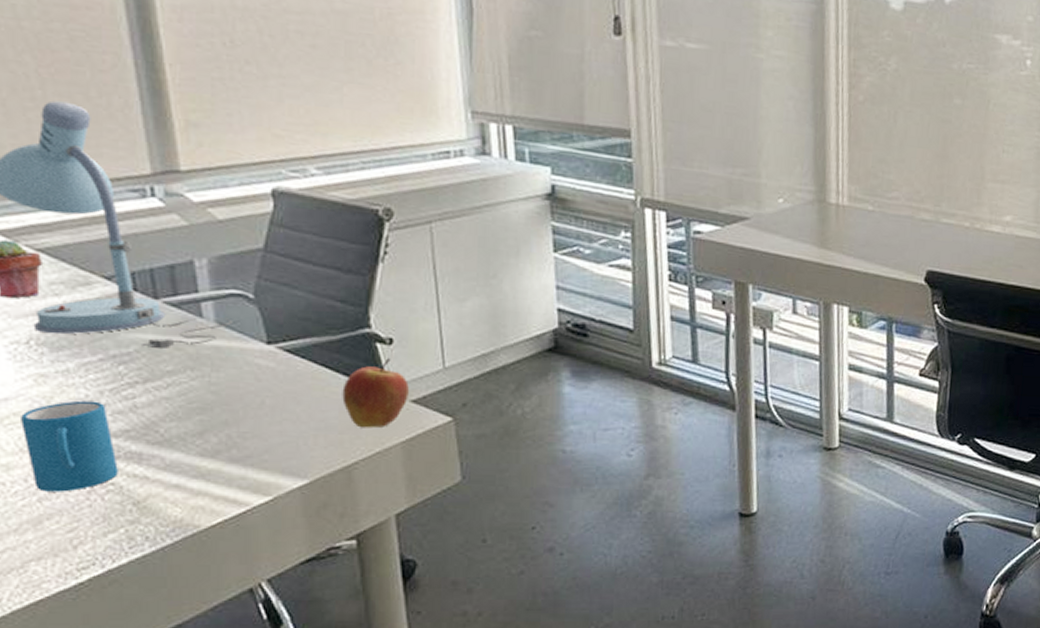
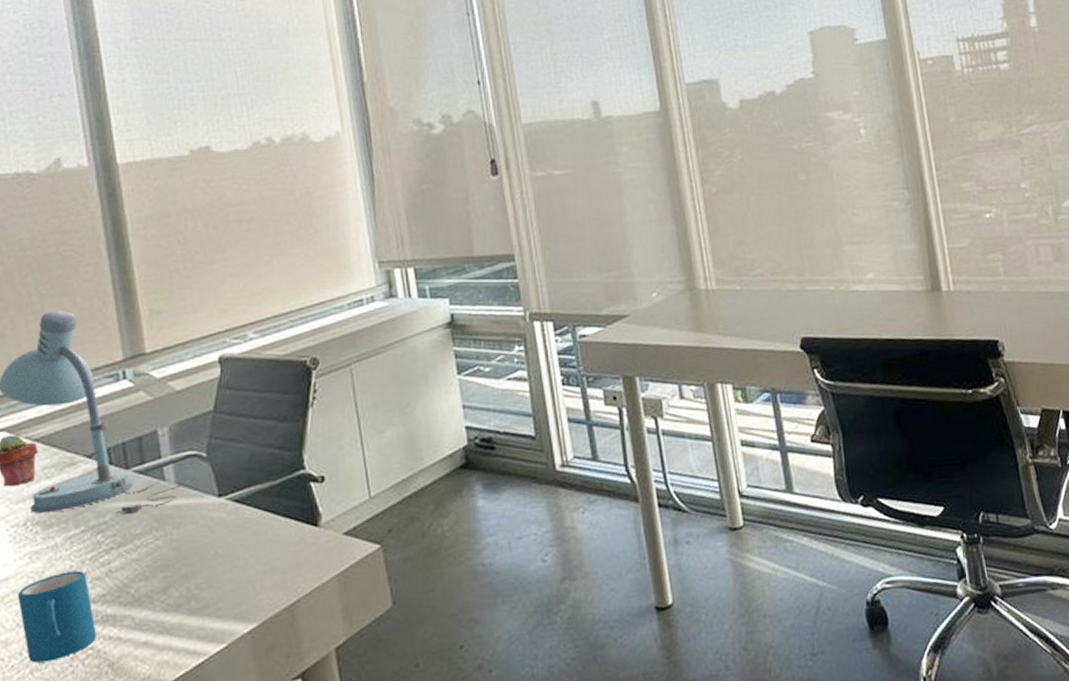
apple: present [342,358,409,428] -> none [283,495,341,566]

